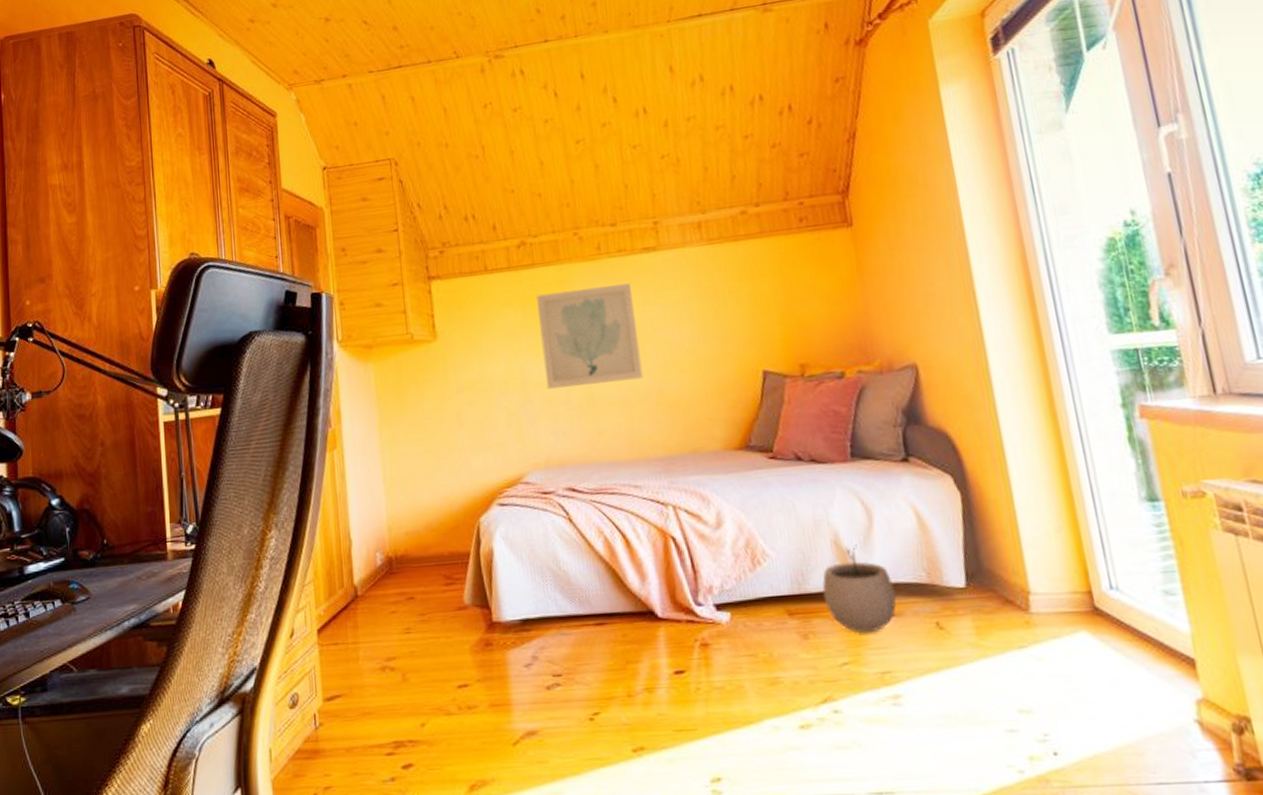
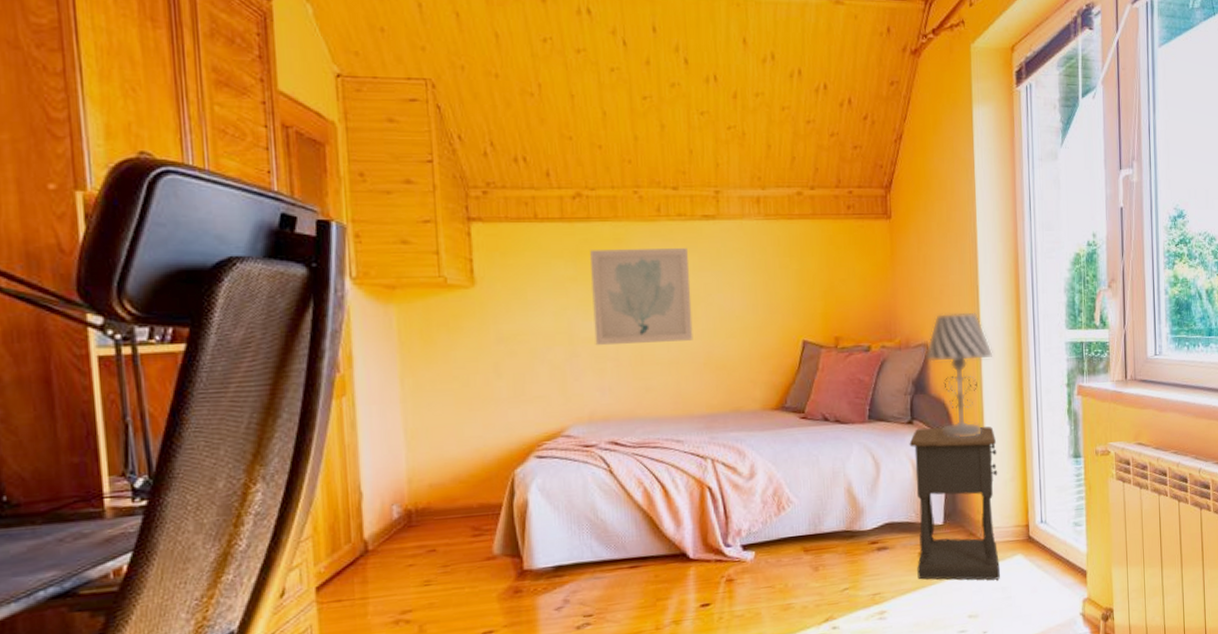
plant pot: present [821,545,897,634] -> none [833,492,891,564]
nightstand: none [907,462,1059,664] -> present [909,426,1000,580]
table lamp: none [913,322,1007,477] -> present [924,312,993,437]

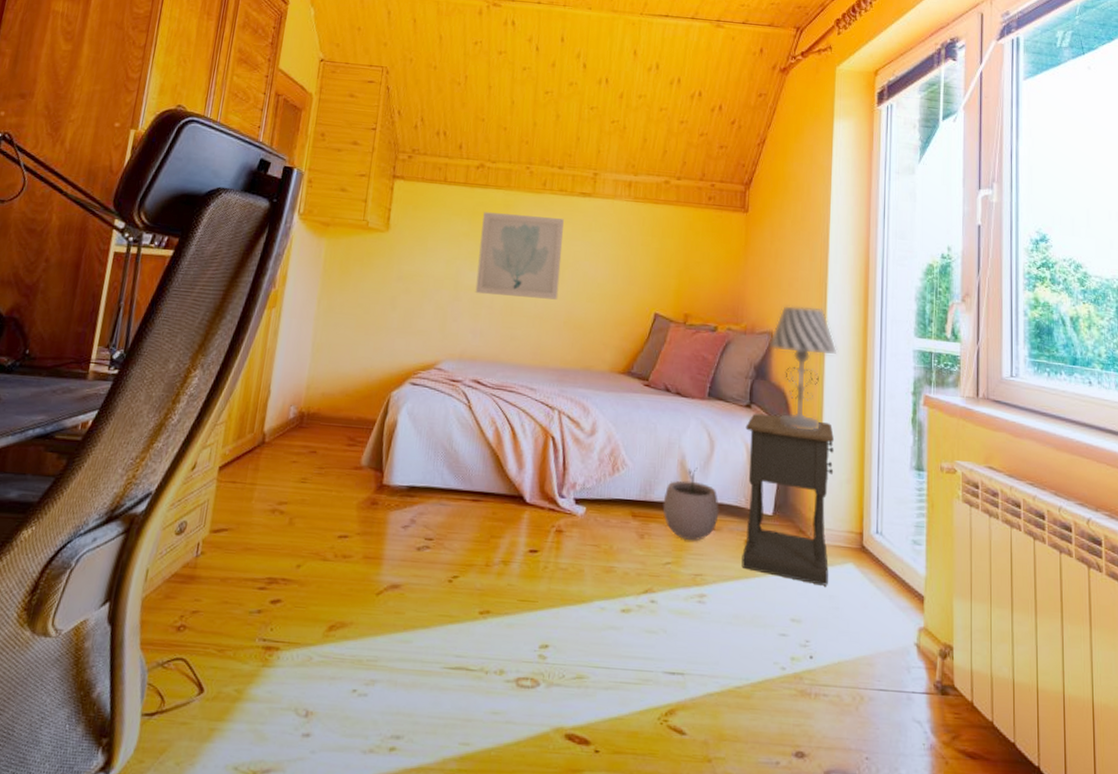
plant pot: none [833,492,891,564] -> present [662,467,719,541]

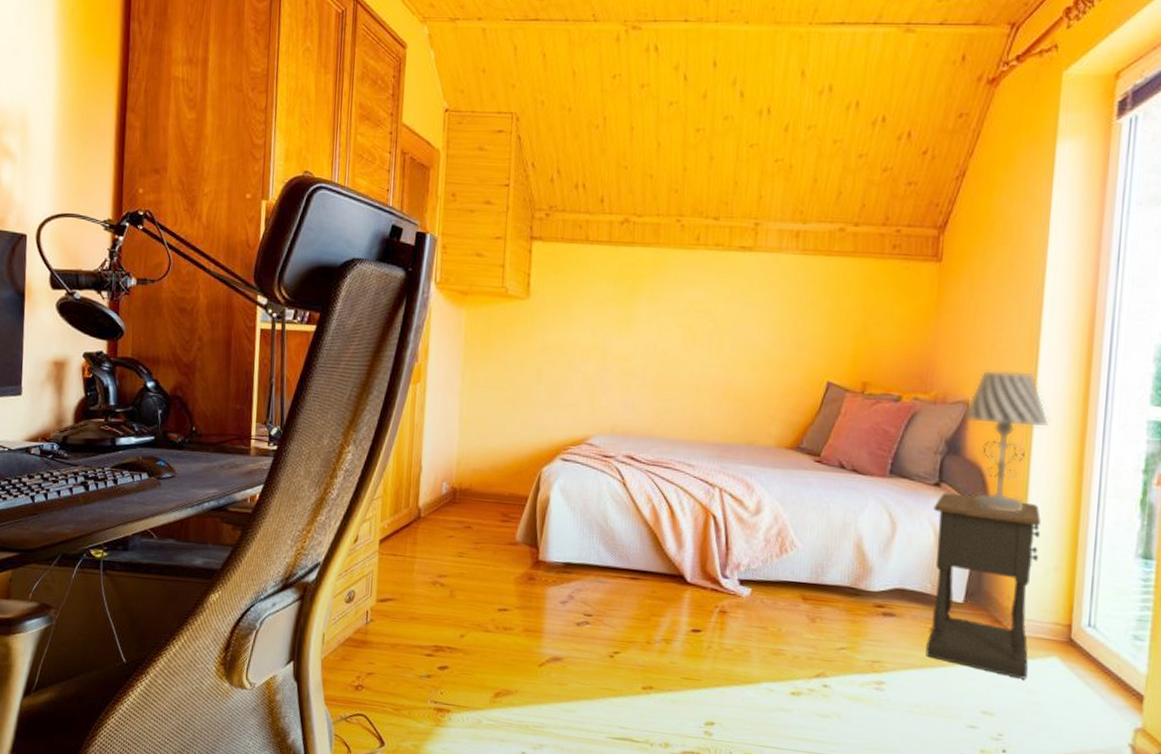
wall art: present [475,212,564,300] -> none [625,273,721,369]
plant pot: present [662,467,719,541] -> none [836,550,901,627]

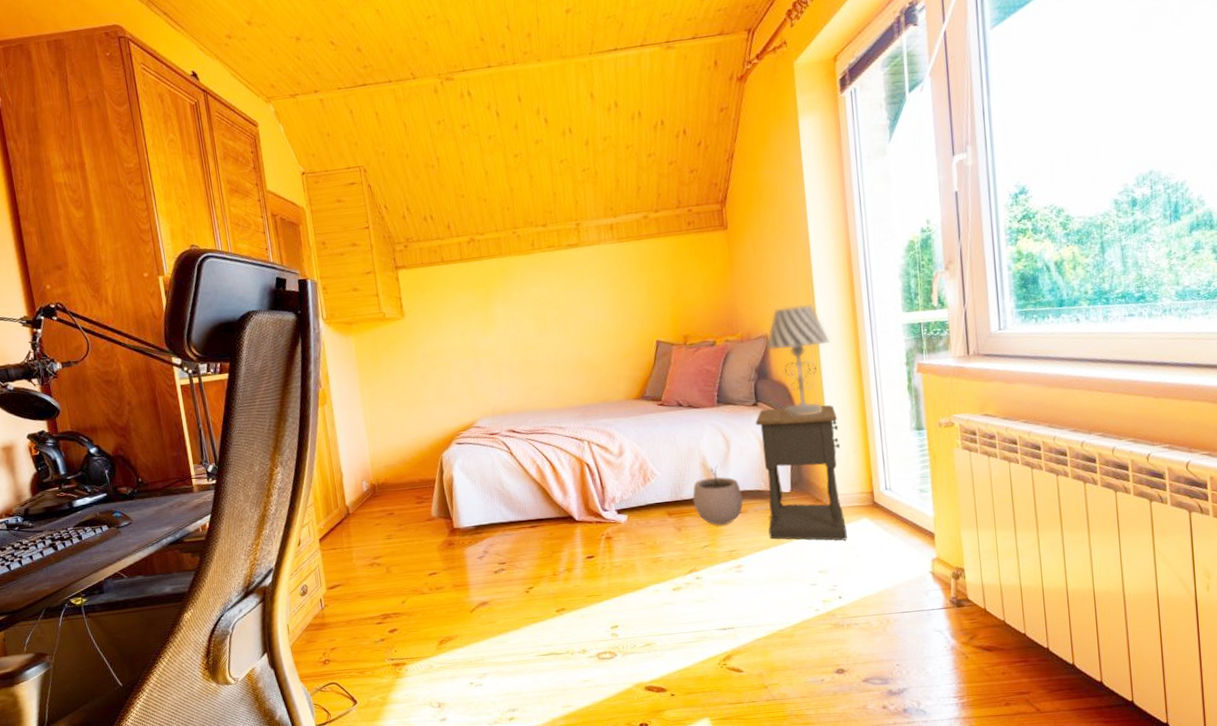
plant pot: none [836,550,901,627] -> present [692,465,743,526]

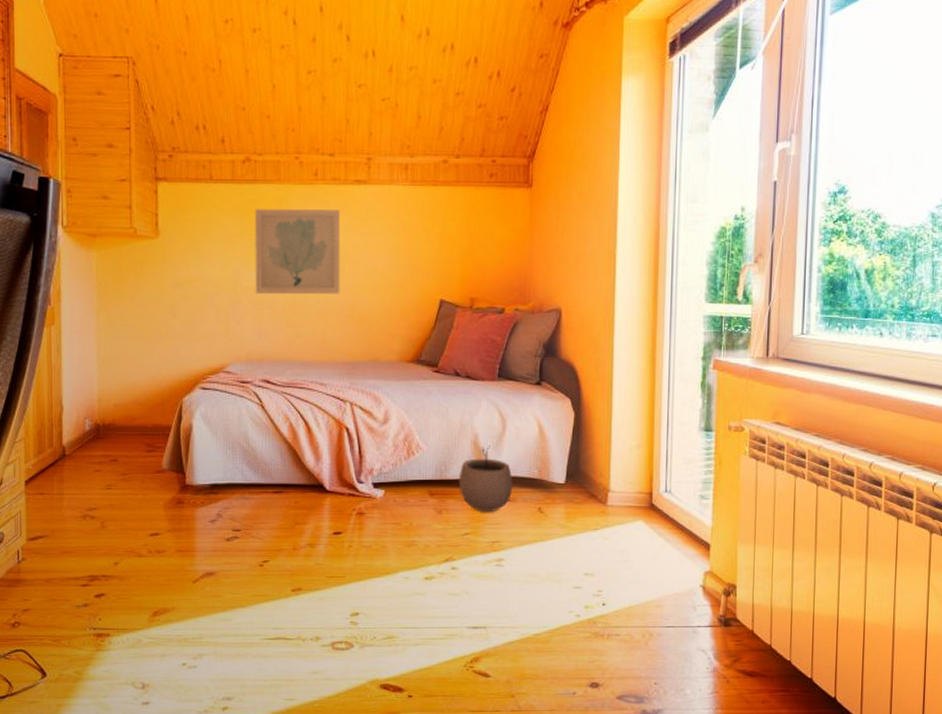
wall art: none [484,273,567,357] -> present [255,209,341,295]
nightstand: present [755,405,847,541] -> none [536,389,624,542]
table lamp: present [765,304,830,416] -> none [557,280,627,401]

